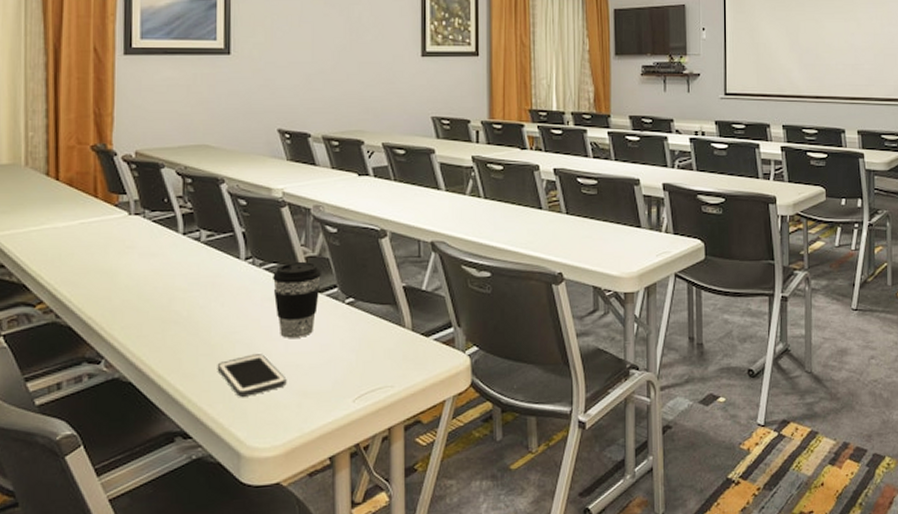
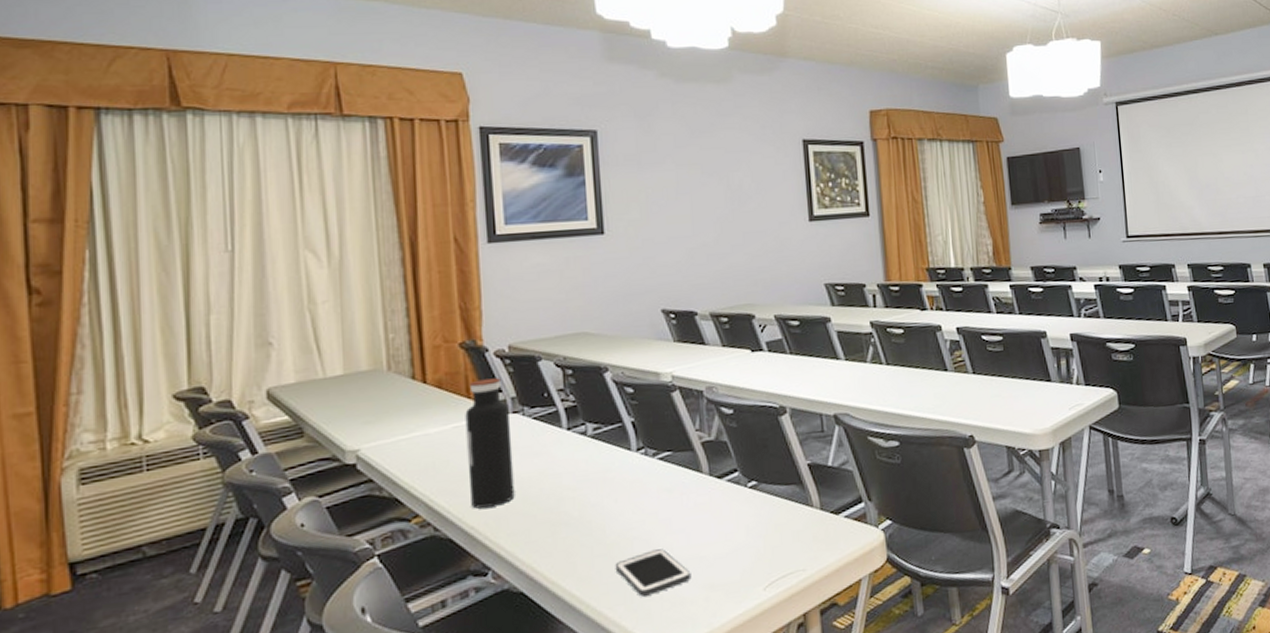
water bottle: none [90,181,132,301] -> present [465,378,515,509]
coffee cup: present [273,261,321,338] -> none [668,446,720,530]

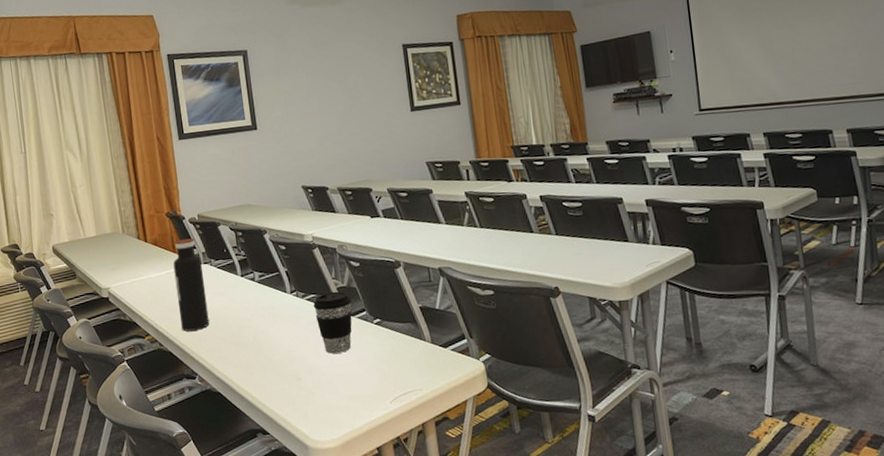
cell phone: present [615,549,692,597] -> none [280,367,336,401]
coffee cup: none [668,446,720,530] -> present [313,291,352,354]

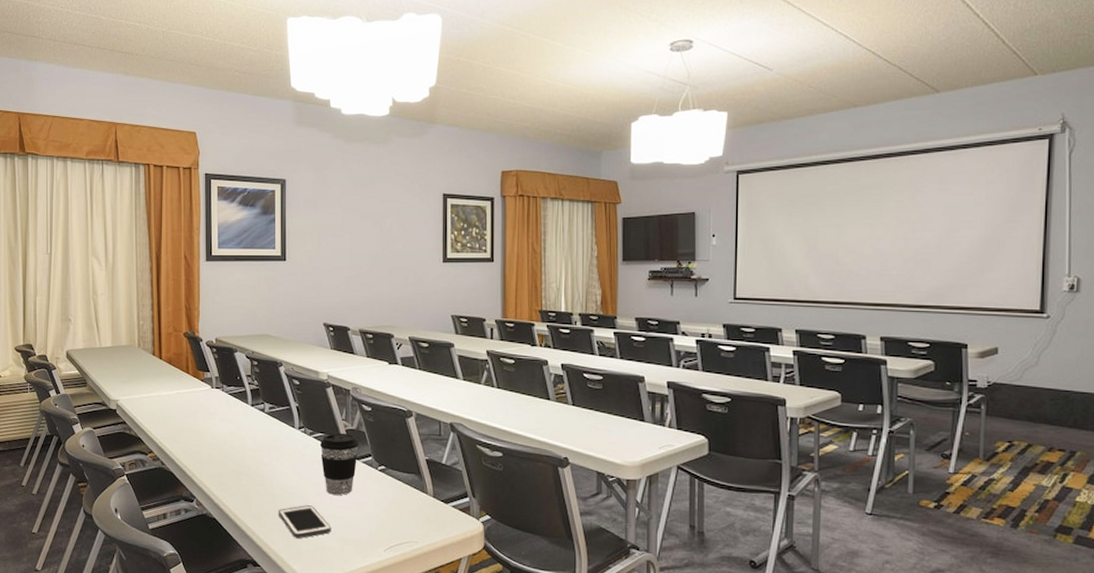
water bottle: present [173,238,210,331] -> none [185,361,214,454]
cell phone: none [280,367,336,401] -> present [278,505,332,538]

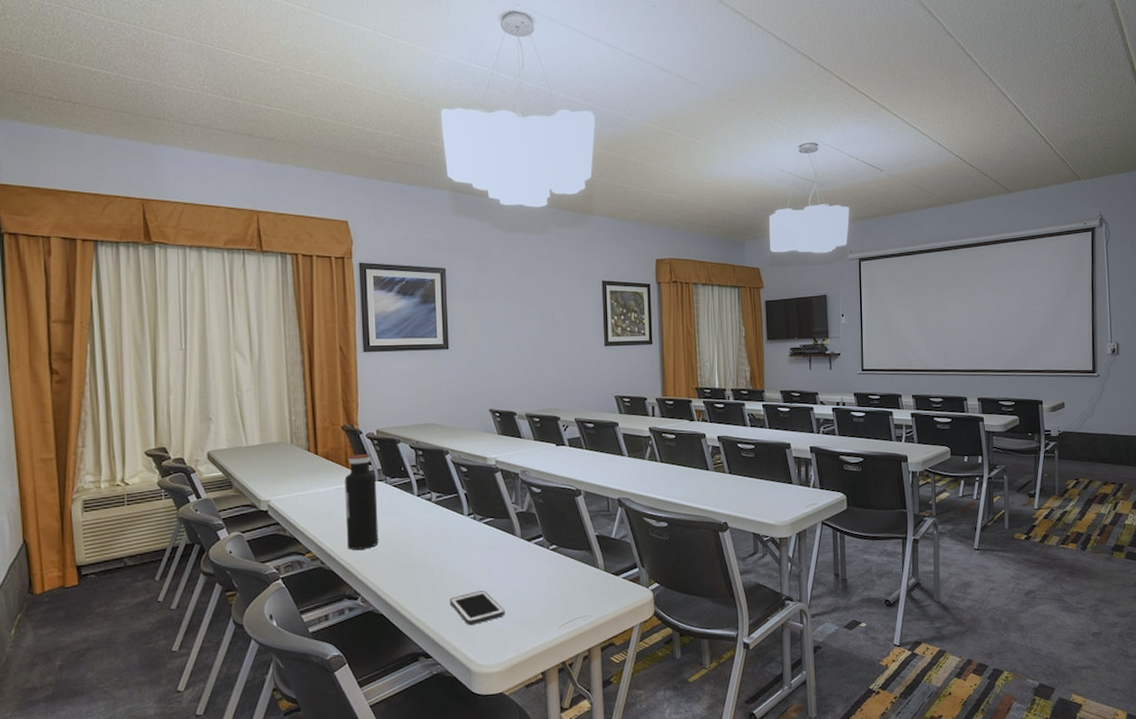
water bottle: none [185,361,214,454] -> present [344,454,379,550]
coffee cup: present [320,433,358,495] -> none [491,516,529,578]

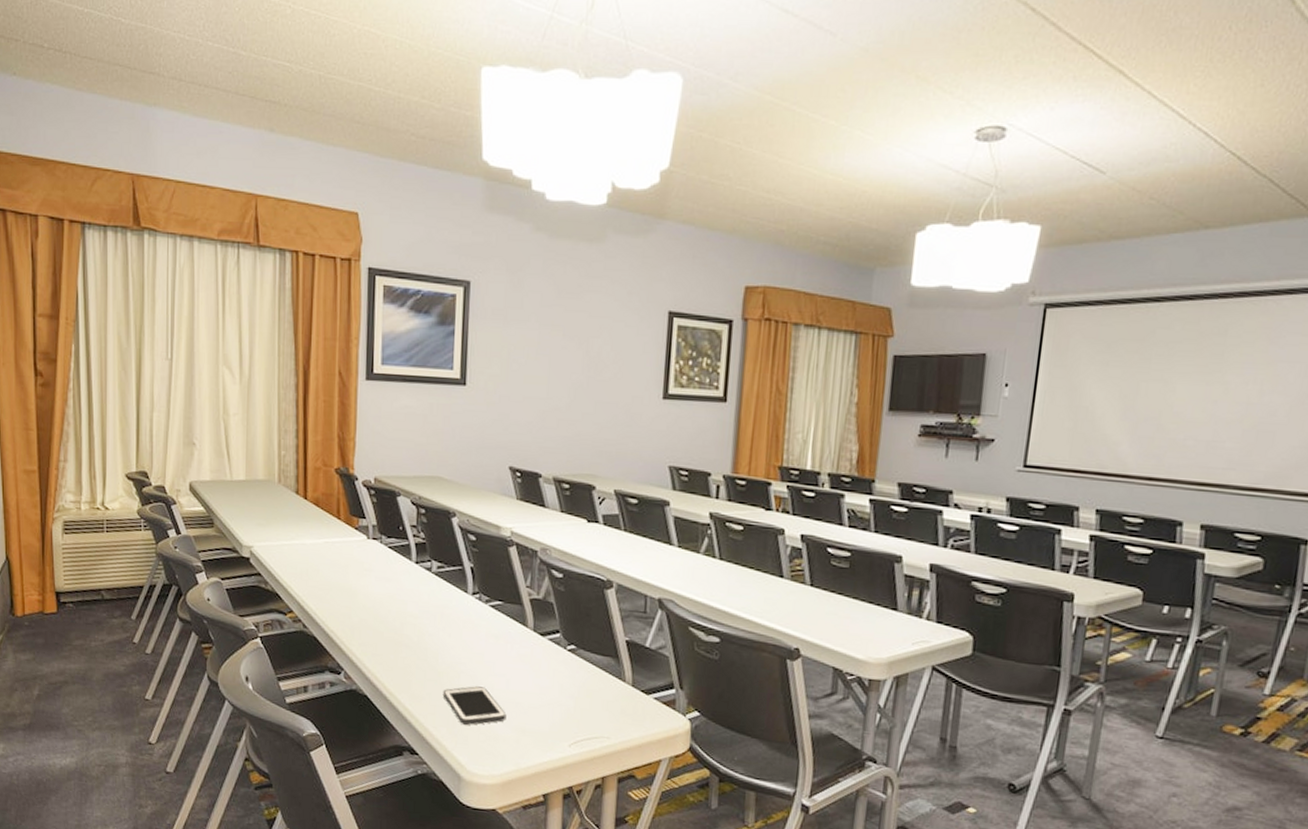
water bottle: present [344,454,379,550] -> none [333,504,370,618]

